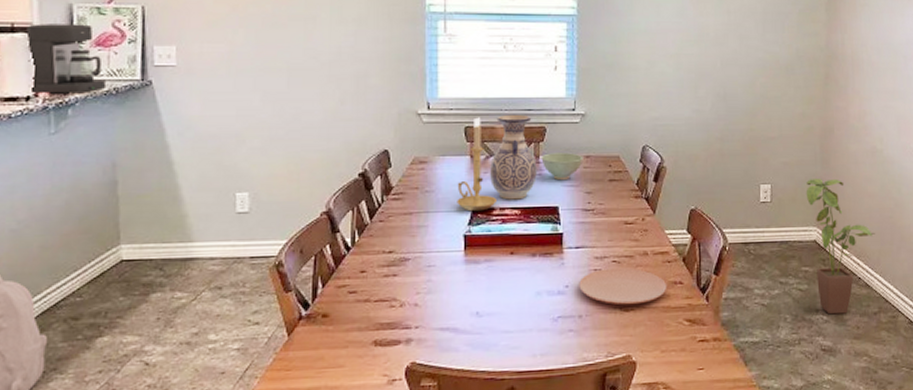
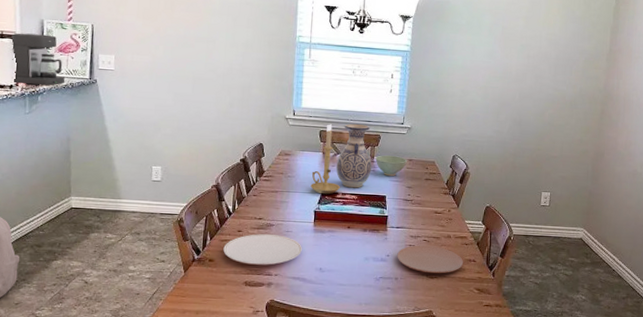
plate: none [341,272,450,317] -> present [223,234,302,265]
house plant: present [806,178,875,315] -> none [577,191,630,296]

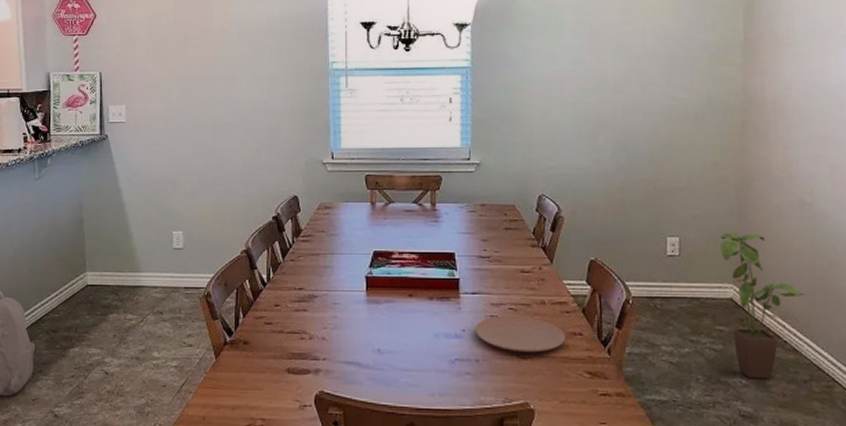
coffee maker: present [11,33,66,86] -> none [18,89,75,147]
plate: present [223,234,302,265] -> none [259,308,354,347]
candle holder: present [310,124,340,195] -> none [359,166,395,255]
vase: present [335,123,372,188] -> none [388,163,433,245]
bowl: present [375,155,407,177] -> none [437,201,479,228]
house plant: none [577,191,630,296] -> present [719,233,804,379]

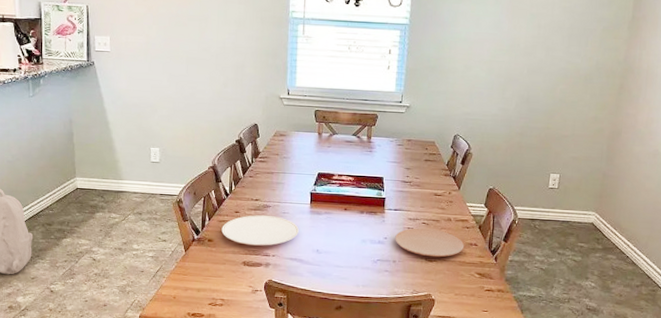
plate: none [259,308,354,347] -> present [221,215,299,246]
house plant: present [719,233,804,379] -> none [589,173,647,284]

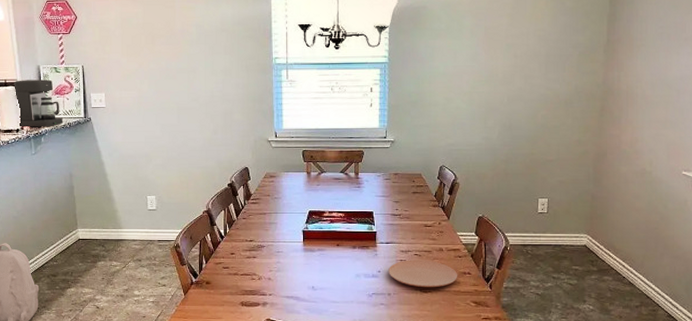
coffee maker: none [12,16,65,69] -> present [14,79,64,127]
plate: present [221,215,299,246] -> none [218,256,293,286]

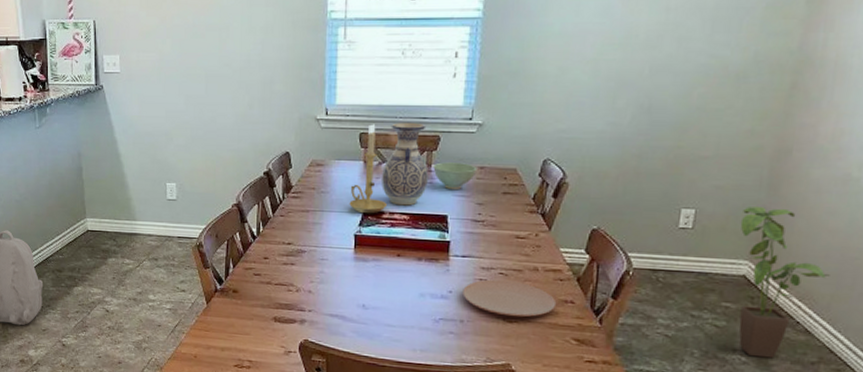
coffee maker: present [14,79,64,127] -> none [16,37,72,96]
candle holder: none [297,143,326,214] -> present [349,124,387,214]
vase: none [321,141,356,206] -> present [380,122,428,206]
bowl: none [360,171,393,192] -> present [433,162,477,191]
house plant: none [578,195,640,305] -> present [738,207,830,358]

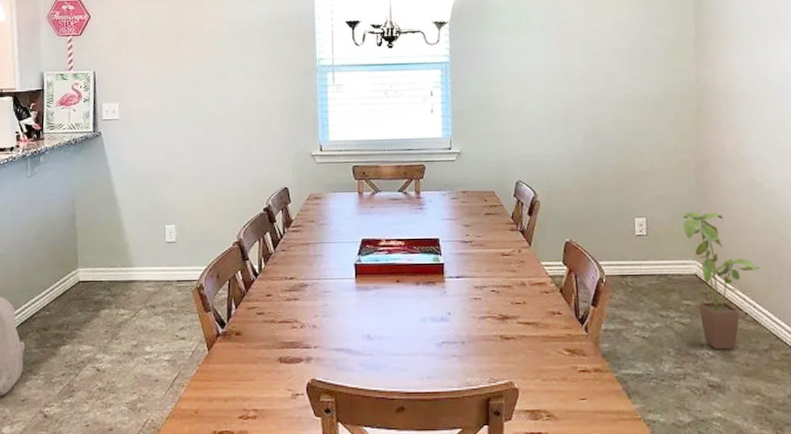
candle holder: present [349,124,387,214] -> none [347,157,383,243]
vase: present [380,122,428,206] -> none [375,153,418,232]
bowl: present [433,162,477,191] -> none [421,188,461,215]
plate: present [462,279,557,318] -> none [460,297,546,333]

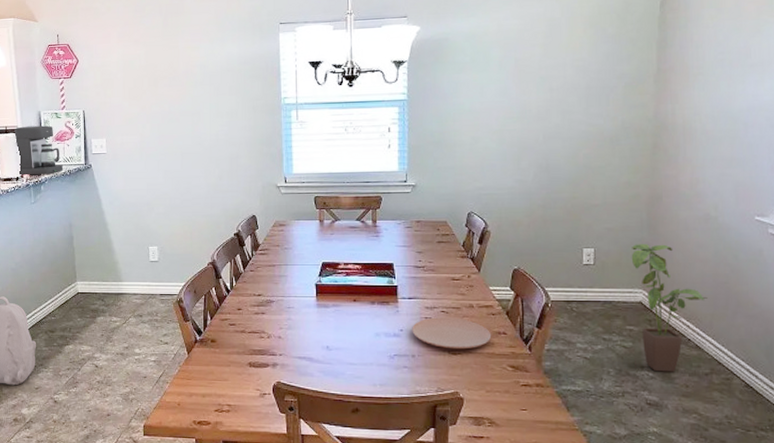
coffee maker: none [11,88,68,145] -> present [14,125,64,176]
plate: none [460,297,546,333] -> present [412,317,492,350]

